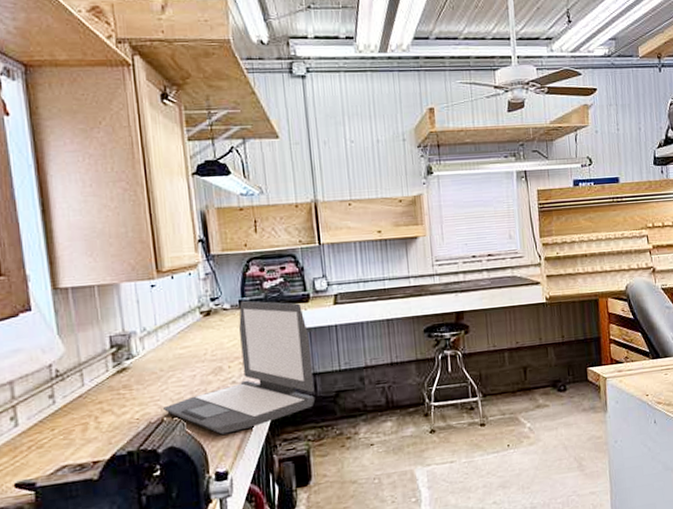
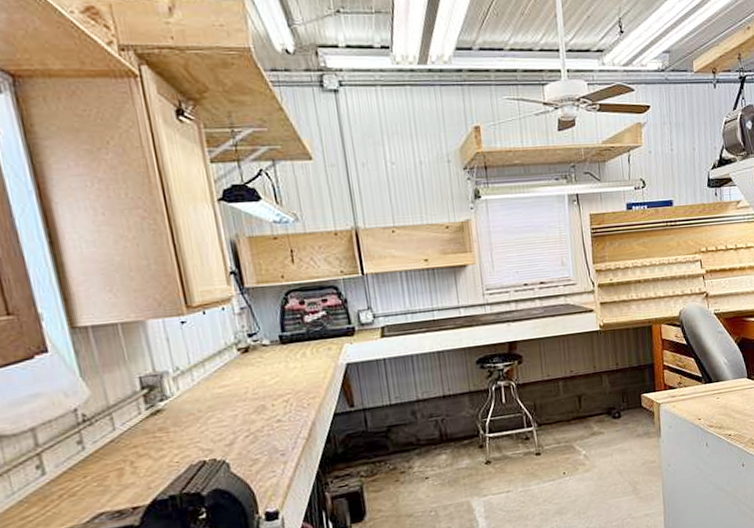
laptop: present [163,300,316,435] -> none [204,335,366,474]

